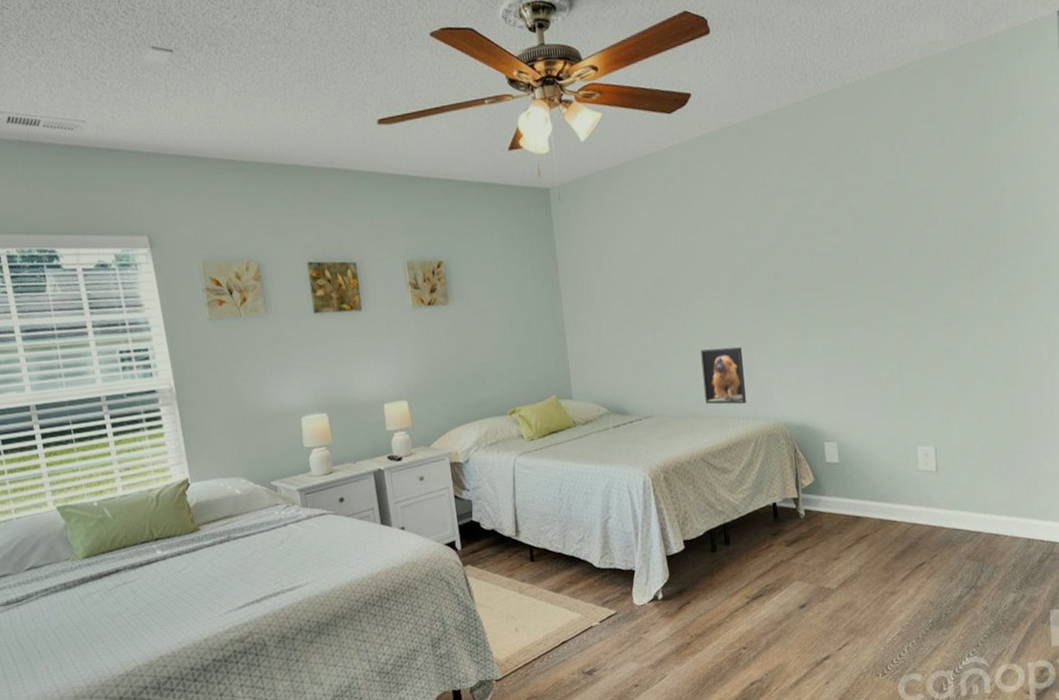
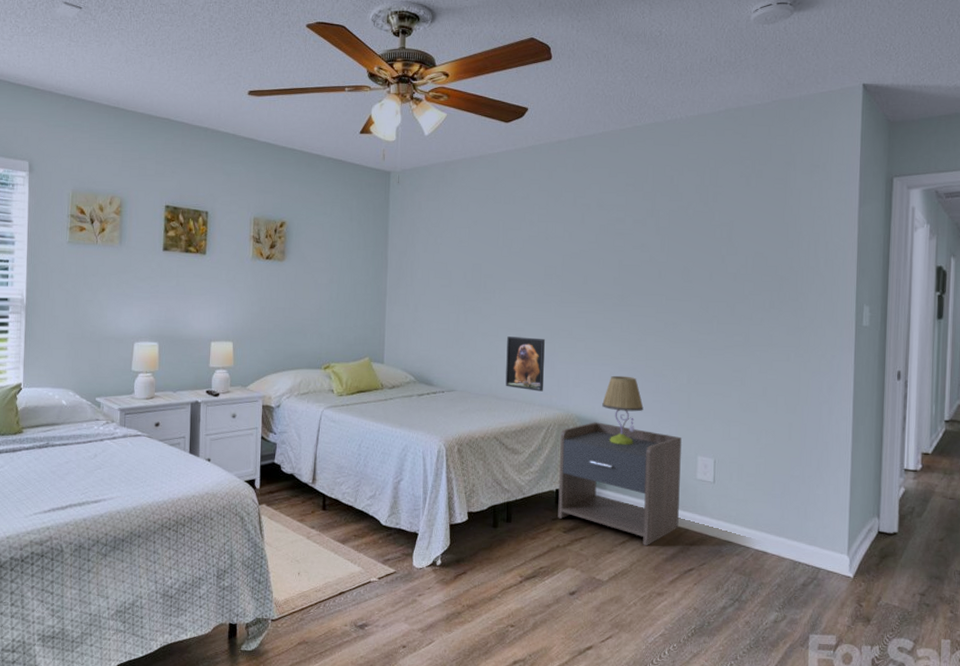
nightstand: none [770,426,905,547] -> present [558,422,682,546]
table lamp: none [810,373,855,447] -> present [602,375,644,445]

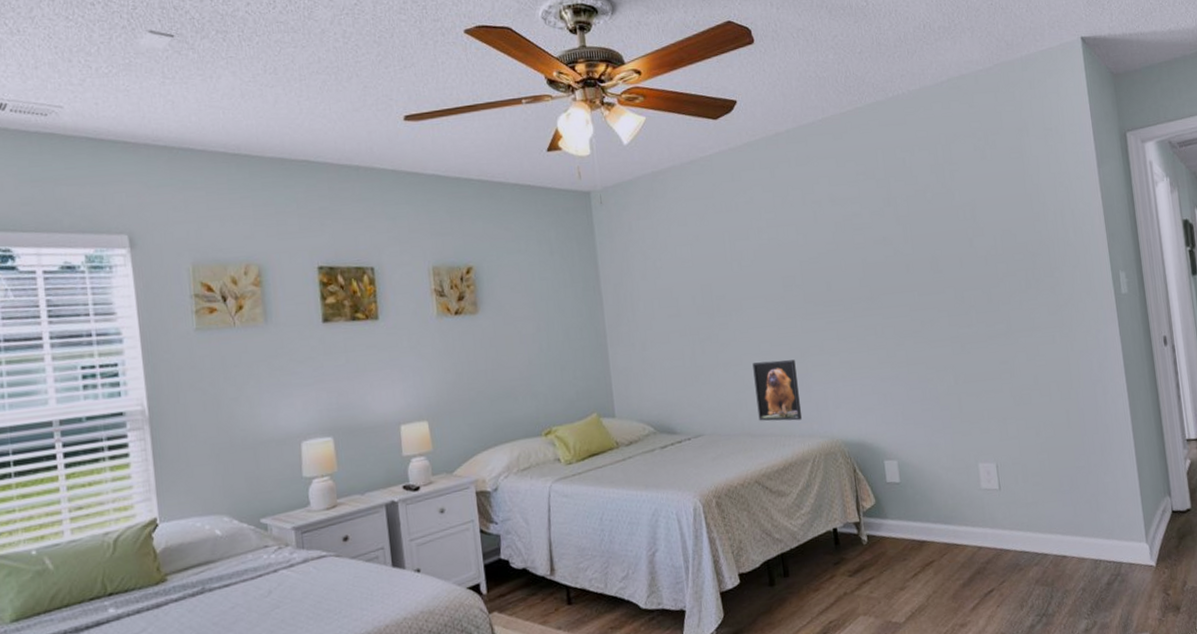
nightstand: present [558,422,682,546] -> none [828,444,971,575]
table lamp: present [602,375,644,445] -> none [868,387,914,466]

